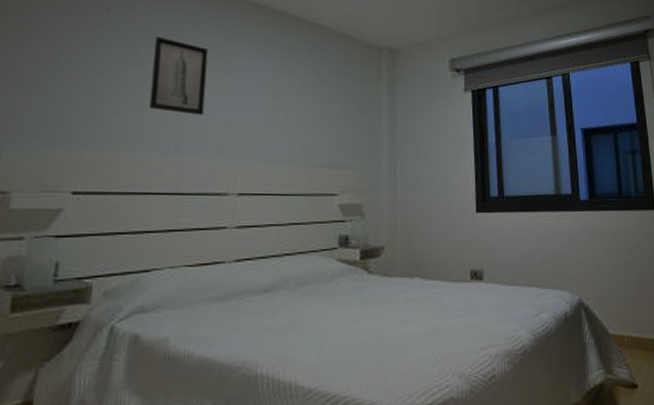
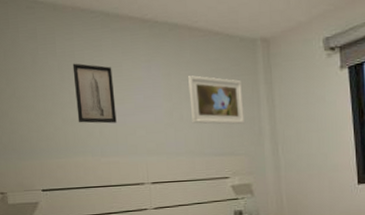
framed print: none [300,74,363,136] -> present [188,75,244,125]

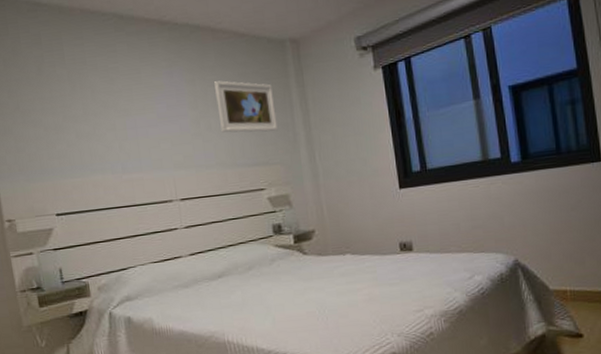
wall art: present [72,63,117,124] -> none [84,71,138,138]

